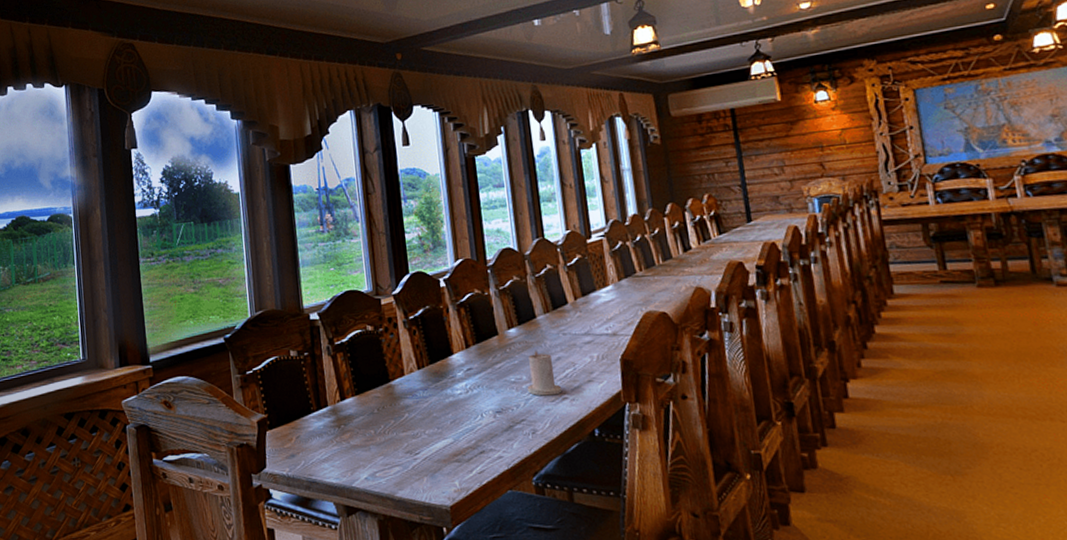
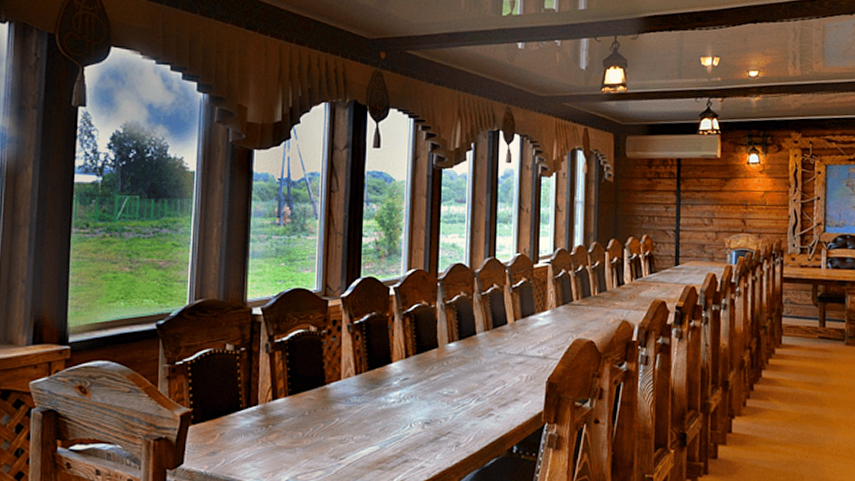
candle: present [527,350,562,396] -> none [457,366,490,411]

